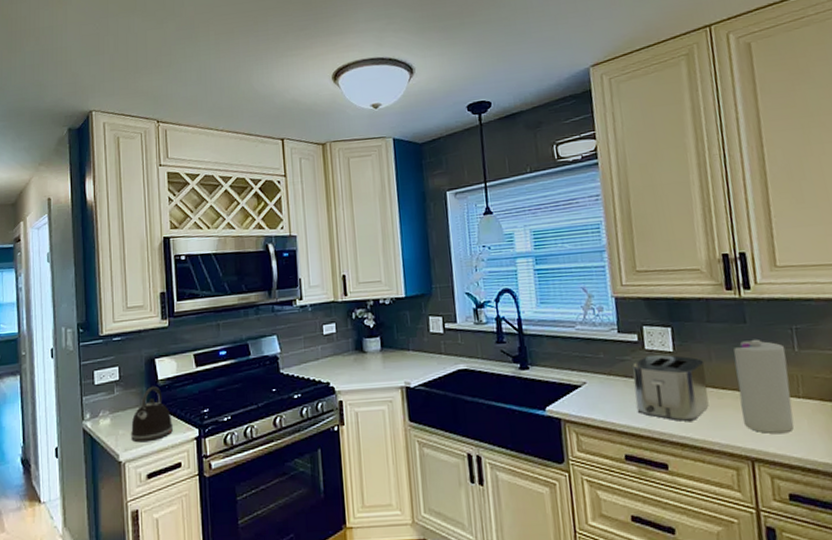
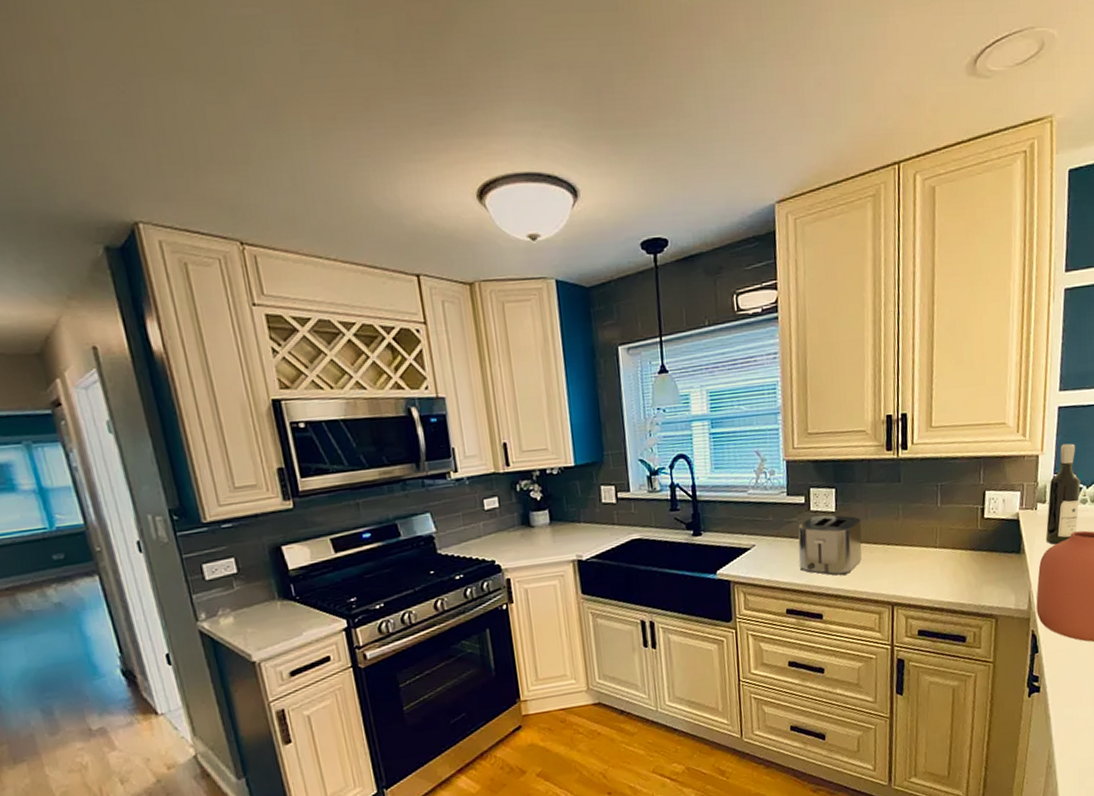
kettle: present [130,385,174,443] -> none [261,576,316,640]
paper towel holder: present [733,339,794,434] -> none [887,496,930,581]

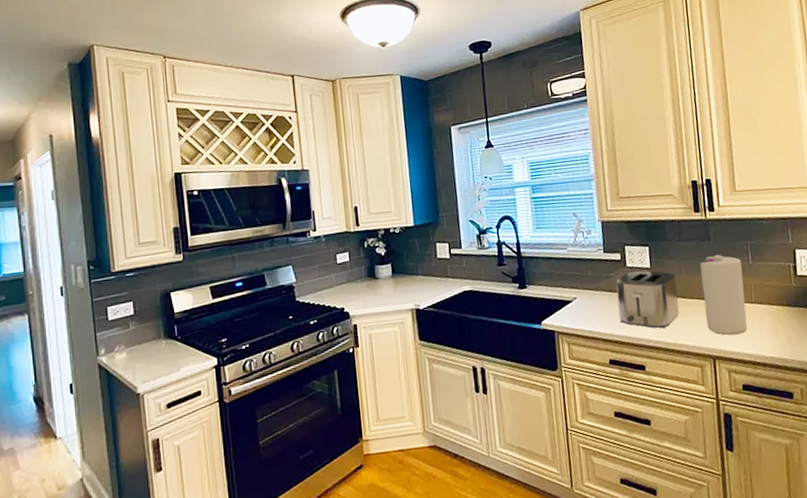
paper towel holder: none [887,496,930,581] -> present [700,254,748,335]

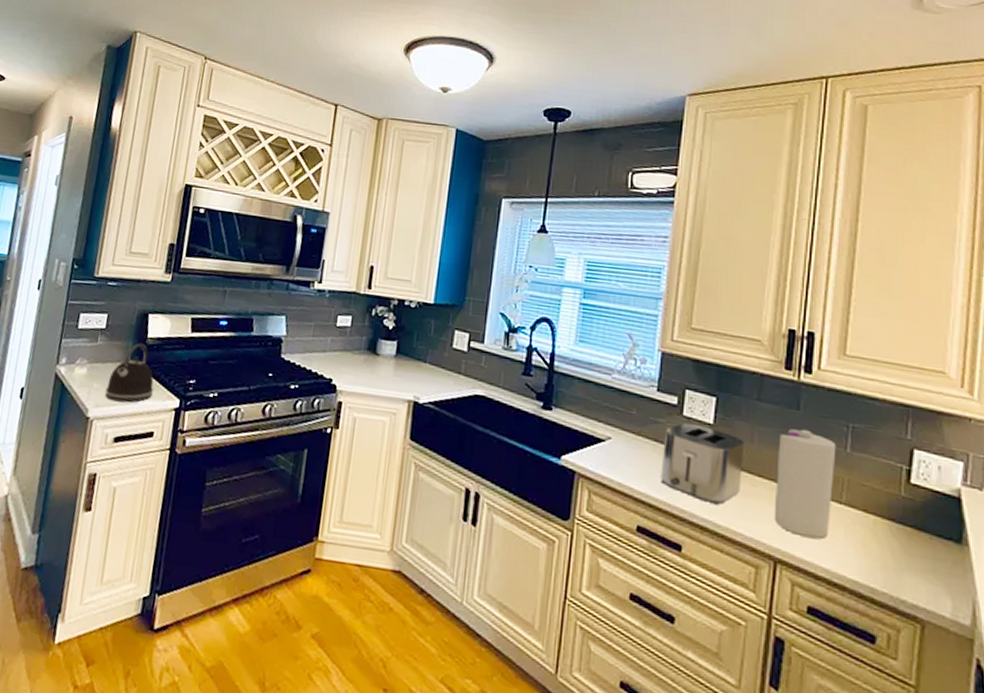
kettle: none [147,318,192,374] -> present [104,342,154,403]

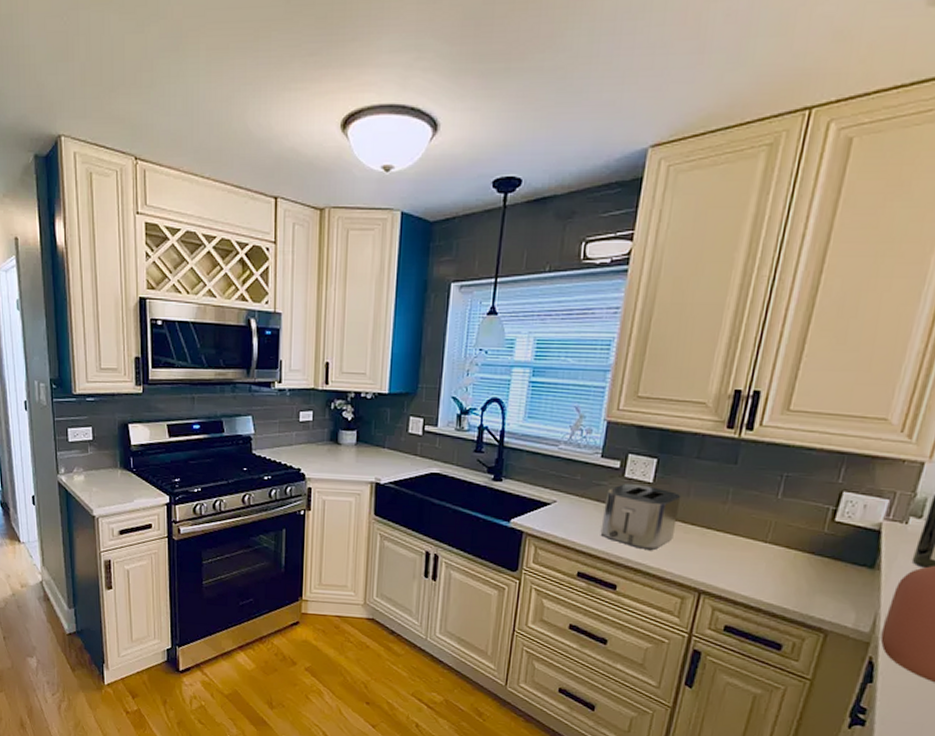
kettle: present [104,342,154,403] -> none [103,450,146,502]
paper towel holder: present [773,429,837,539] -> none [702,481,769,573]

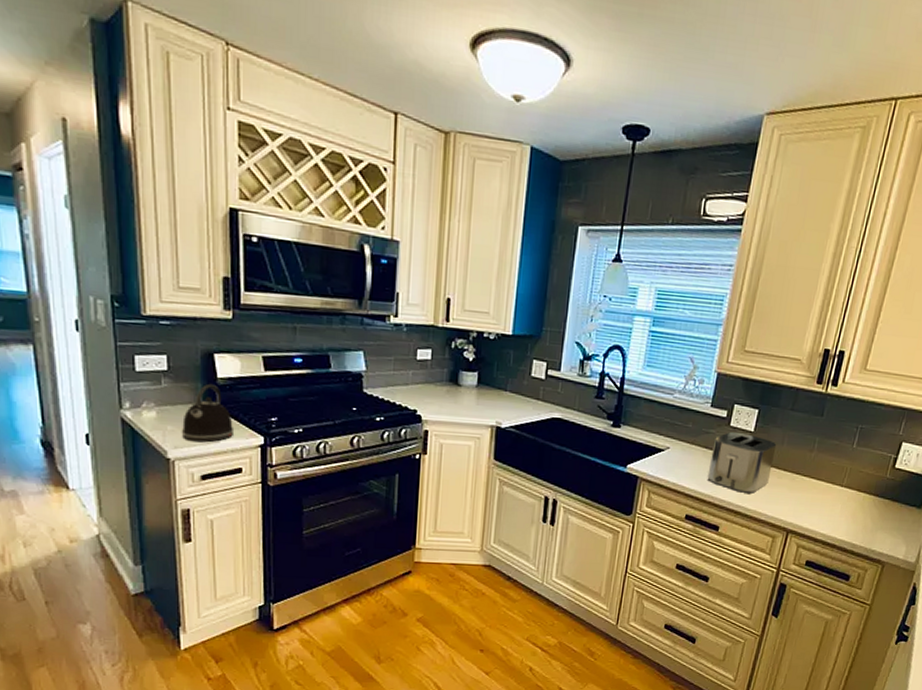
kettle: none [103,450,146,502] -> present [181,383,235,443]

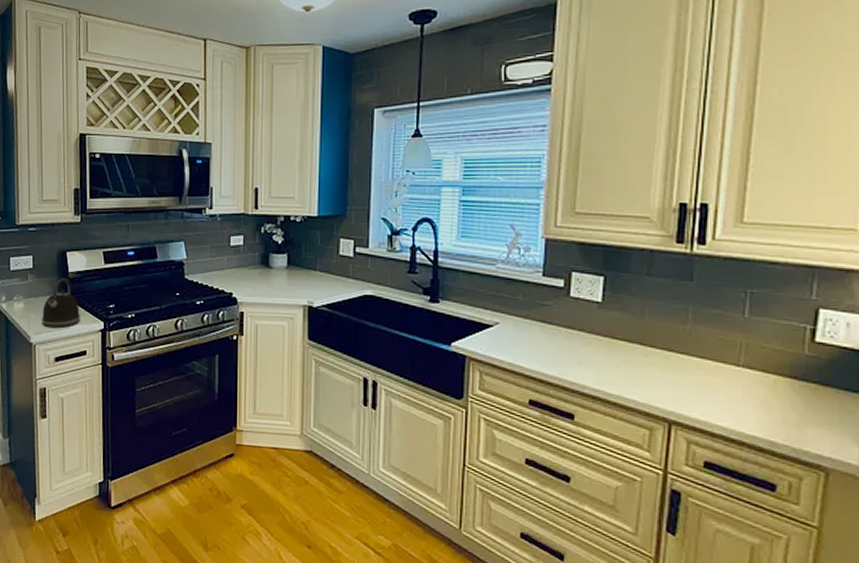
toaster: present [707,432,777,495] -> none [550,304,635,376]

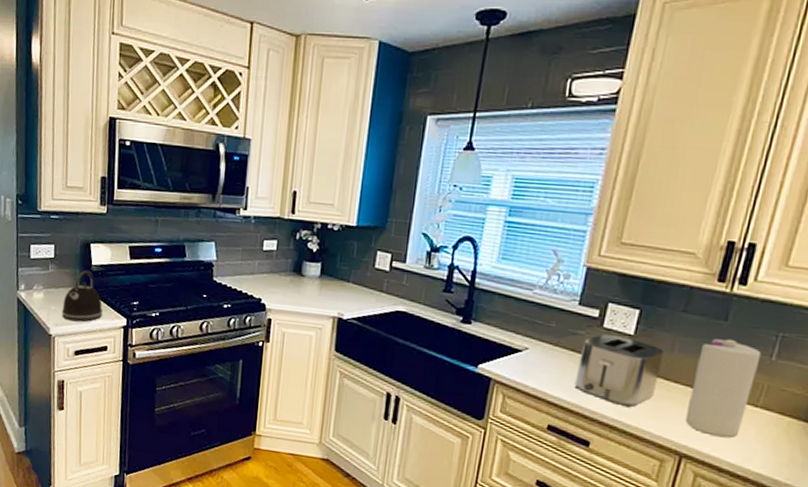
toaster: none [550,304,635,376] -> present [574,334,665,408]
paper towel holder: none [667,298,734,401] -> present [684,338,762,438]

